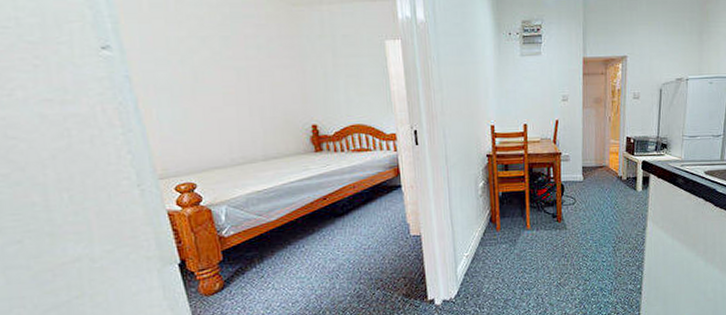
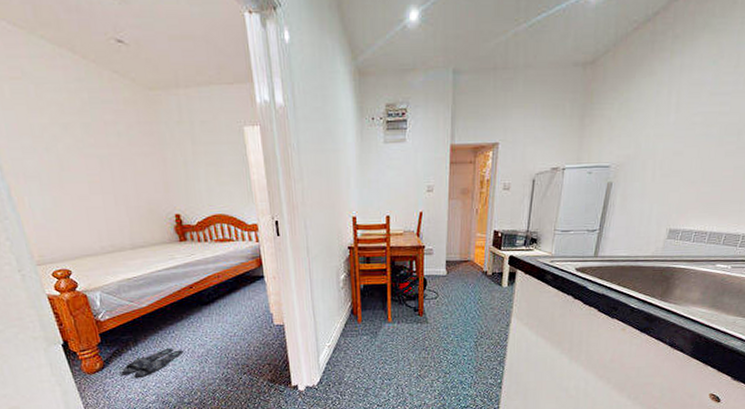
slippers: none [244,263,313,298] -> present [122,348,184,377]

